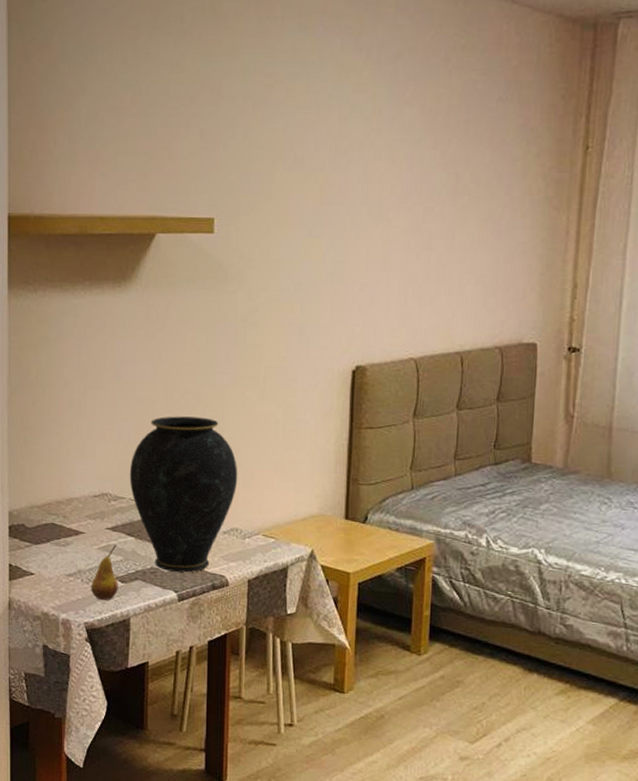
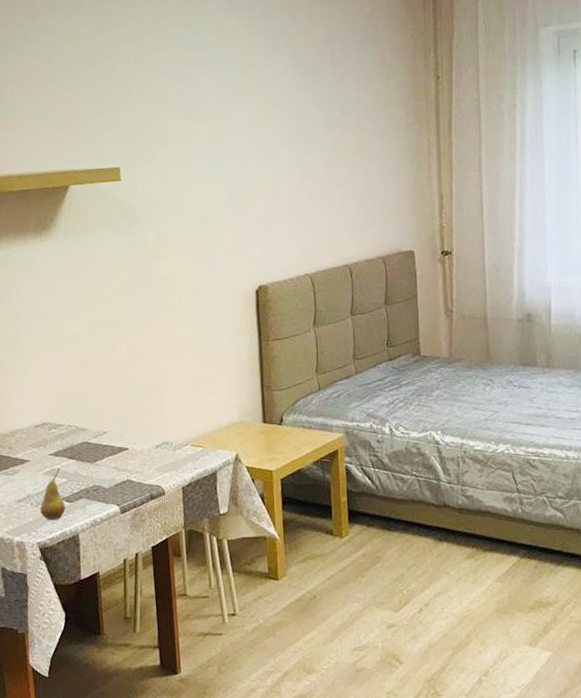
vase: present [129,416,238,573] -> none [65,345,164,487]

